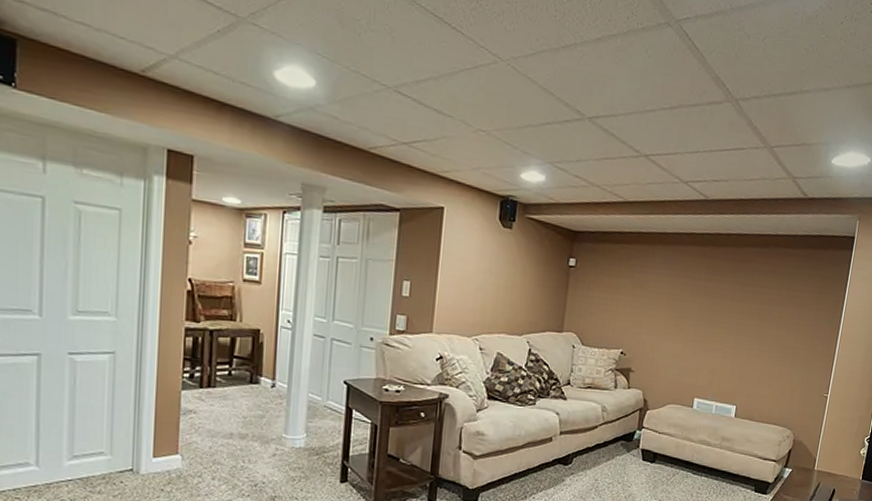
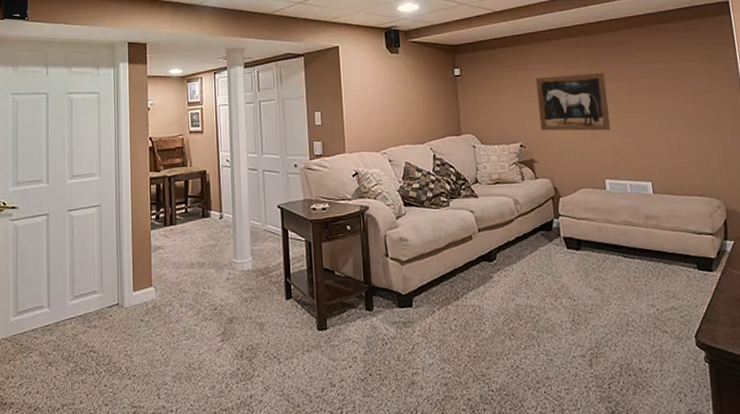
wall art: none [645,283,721,350] -> present [535,73,611,131]

